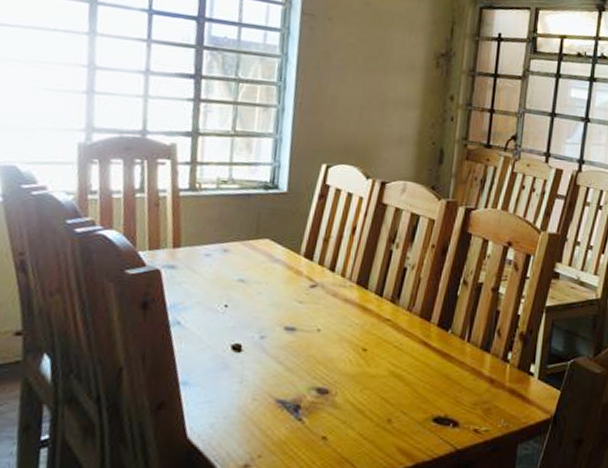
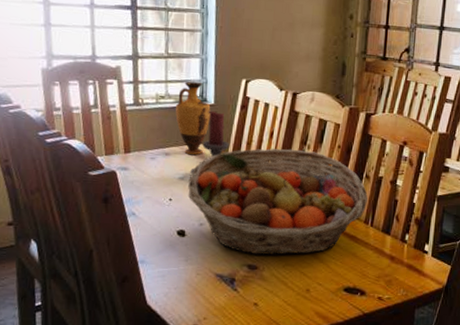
vase: none [239,164,283,252] -> present [175,81,211,155]
fruit basket: none [248,246,465,377] -> present [188,148,368,256]
candle holder: none [253,199,302,276] -> present [190,110,229,175]

